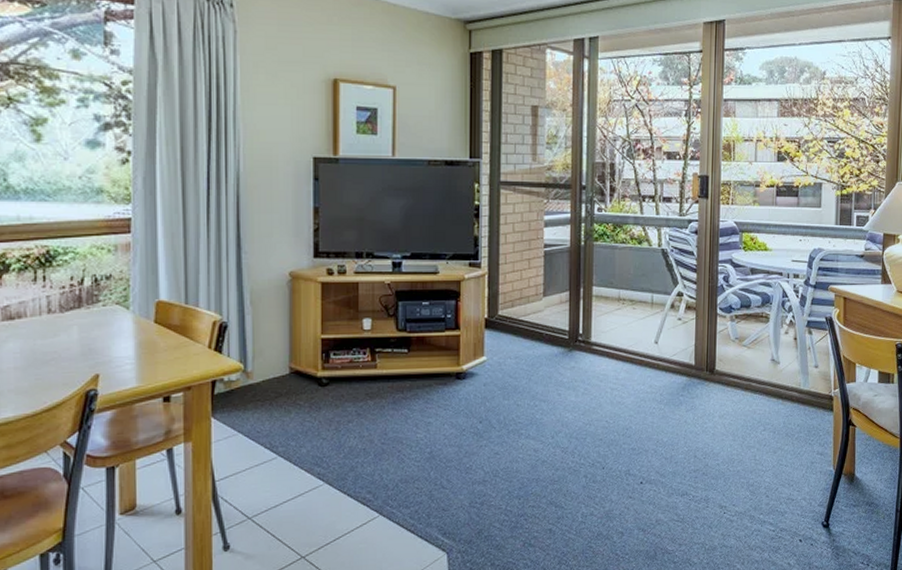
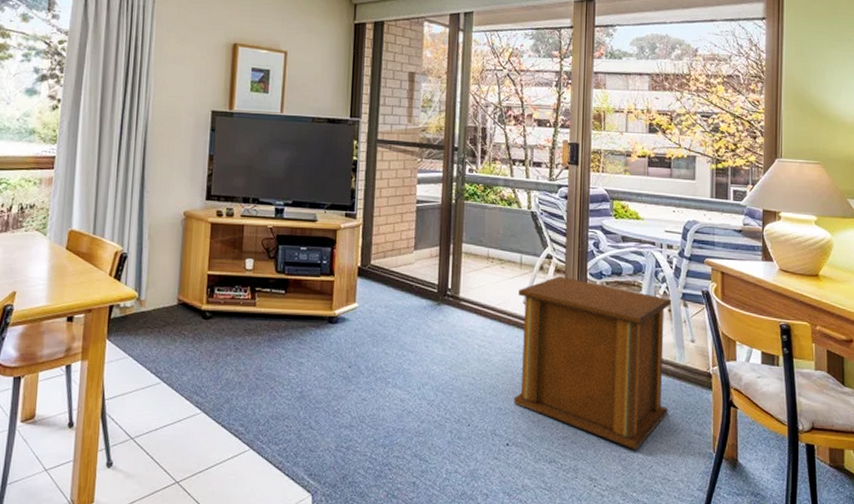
side table: none [646,313,797,476] -> present [513,276,671,451]

